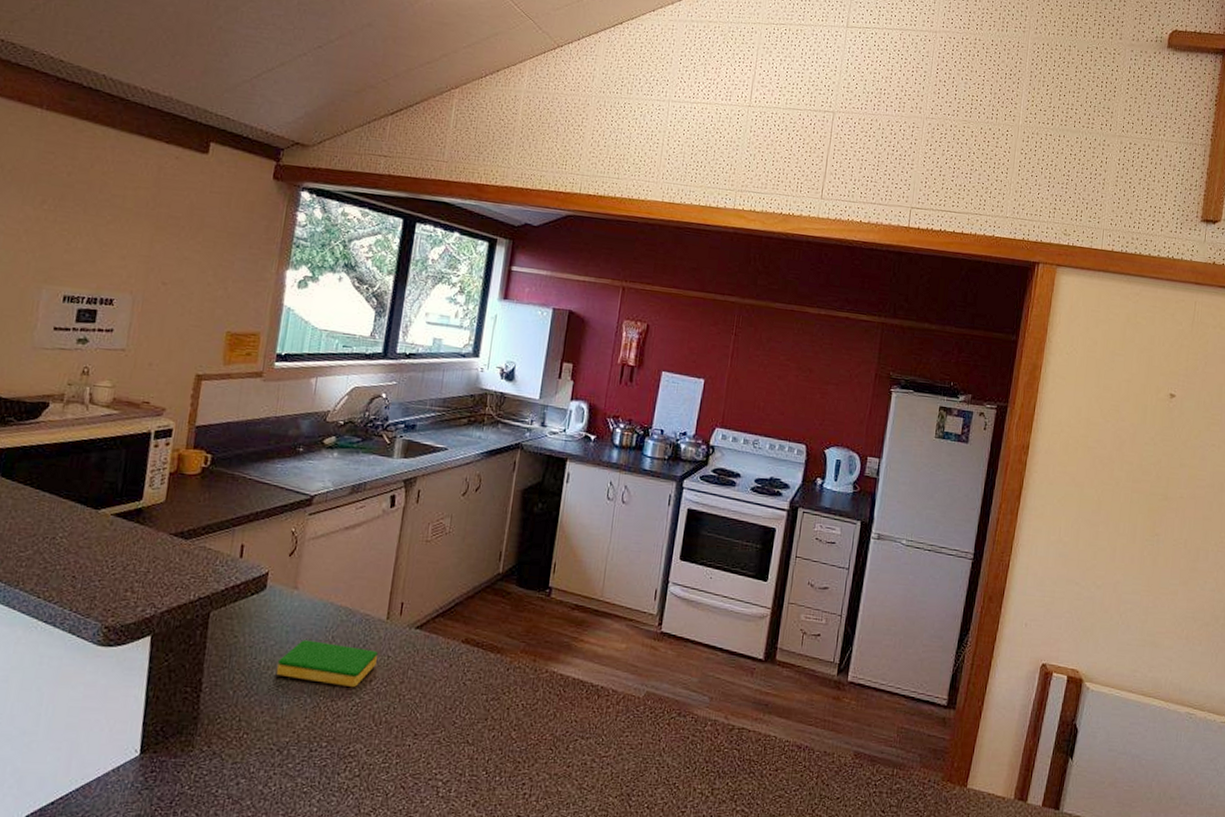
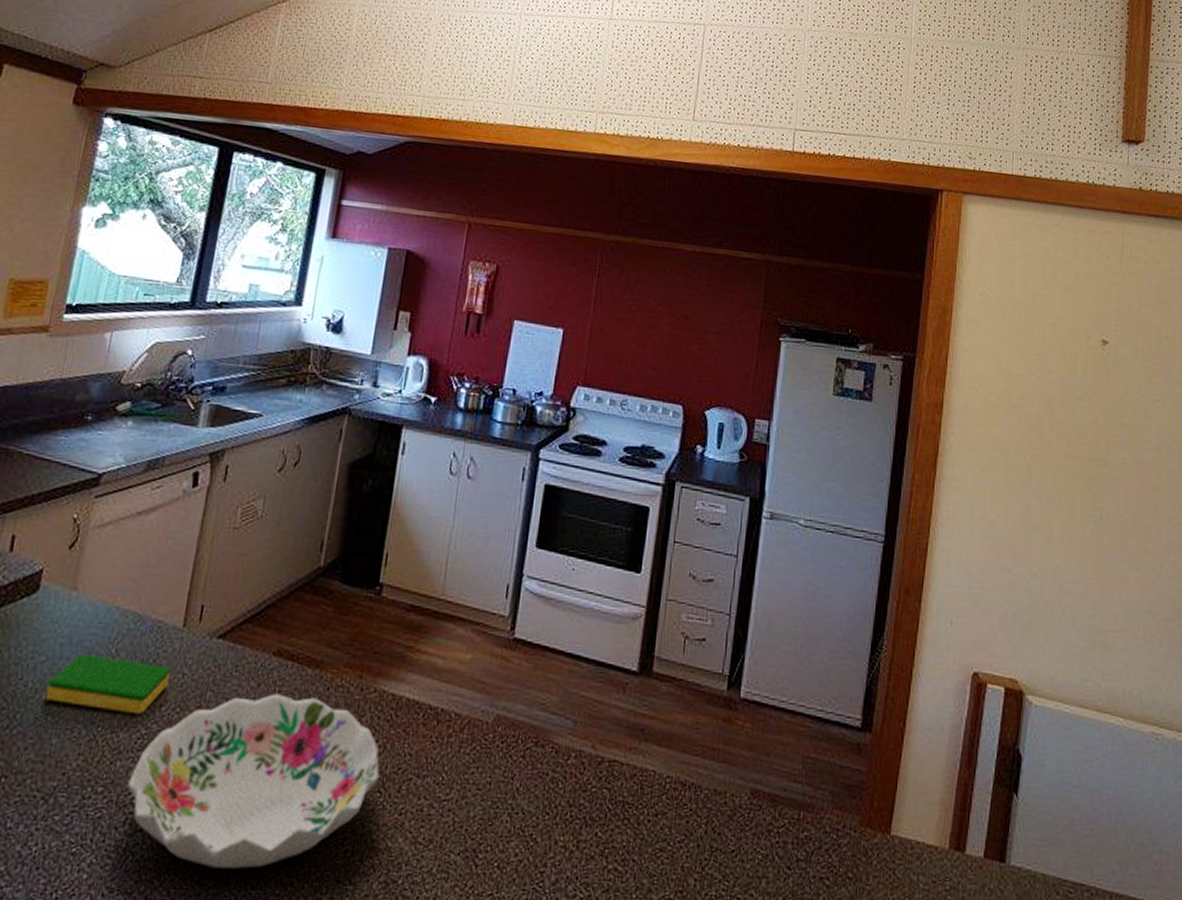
decorative bowl: none [346,672,551,806] -> present [127,693,380,869]

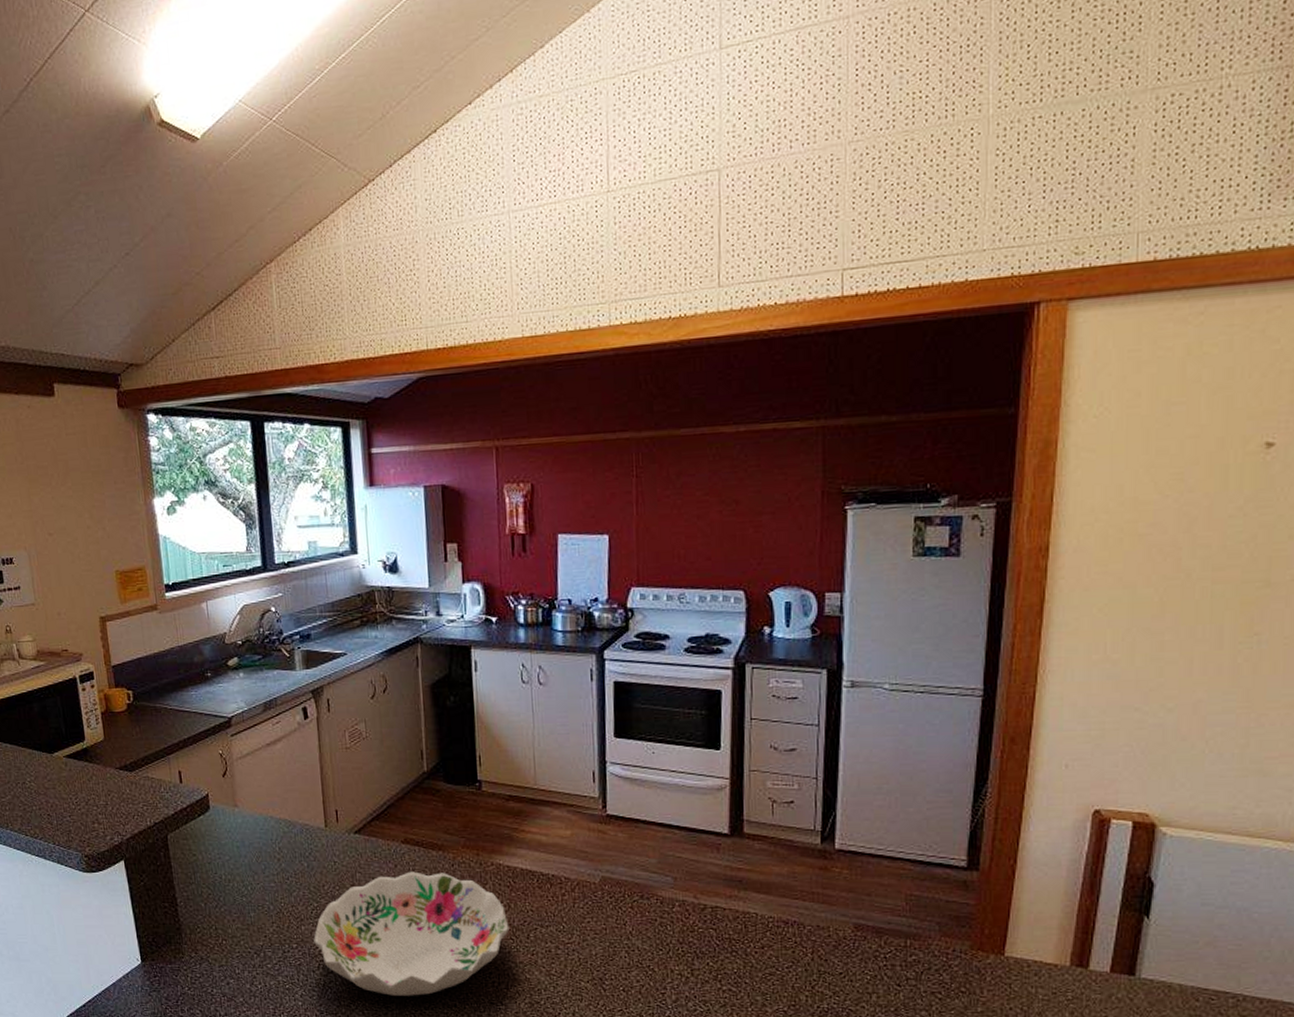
dish sponge: present [45,654,171,714] -> none [236,853,325,892]

